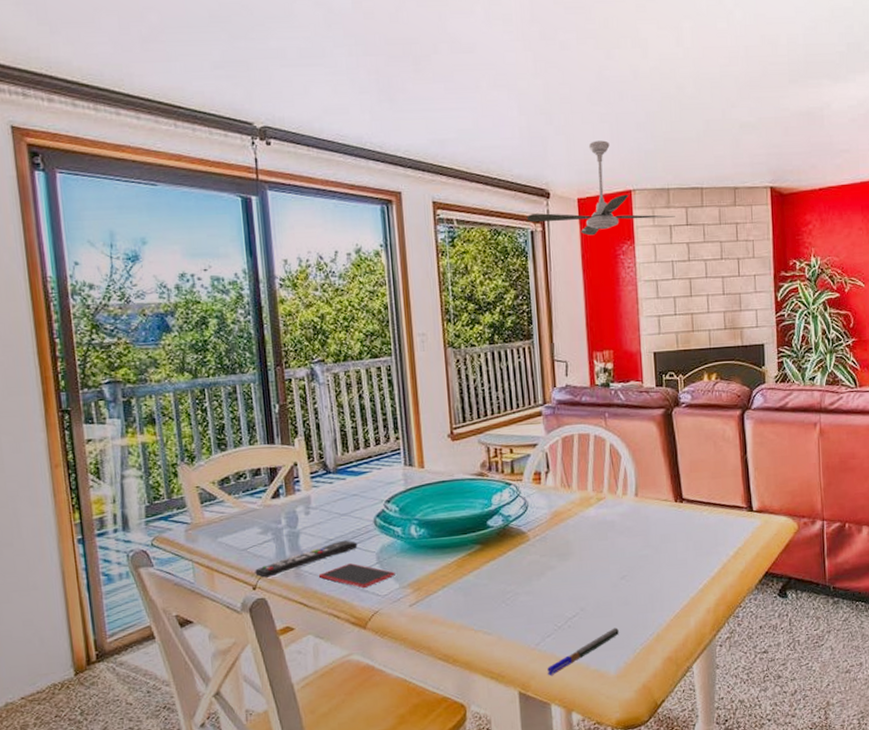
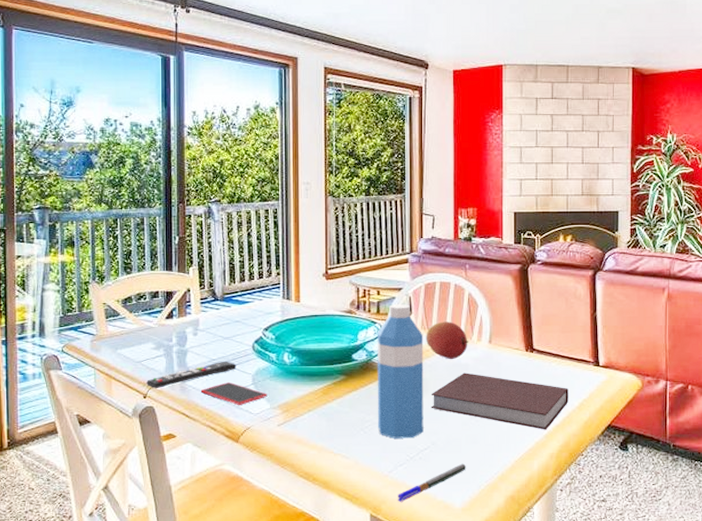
water bottle: none [512,461,571,608] -> present [377,304,424,439]
ceiling fan: present [526,140,675,236] -> none [406,19,542,104]
fruit: none [566,476,614,518] -> present [426,321,469,360]
notebook: none [576,530,723,584] -> present [431,373,568,430]

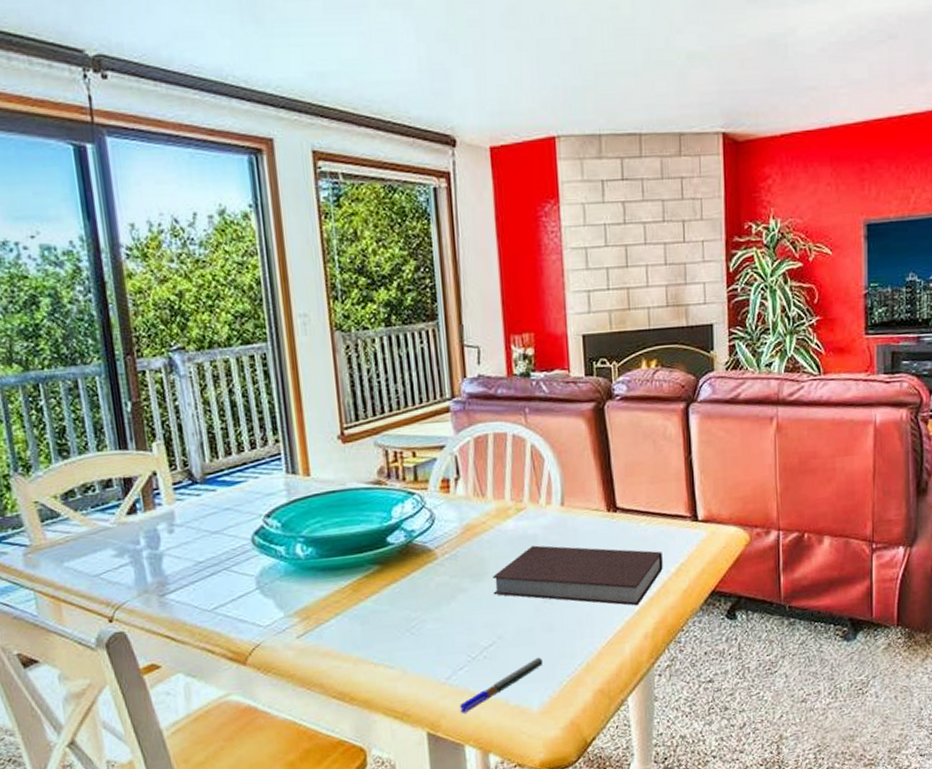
remote control: present [146,361,237,389] -> none [110,562,233,609]
smartphone: present [201,382,268,405] -> none [188,589,279,618]
water bottle: present [377,304,424,439] -> none [416,466,487,637]
fruit: present [426,321,469,360] -> none [480,483,536,532]

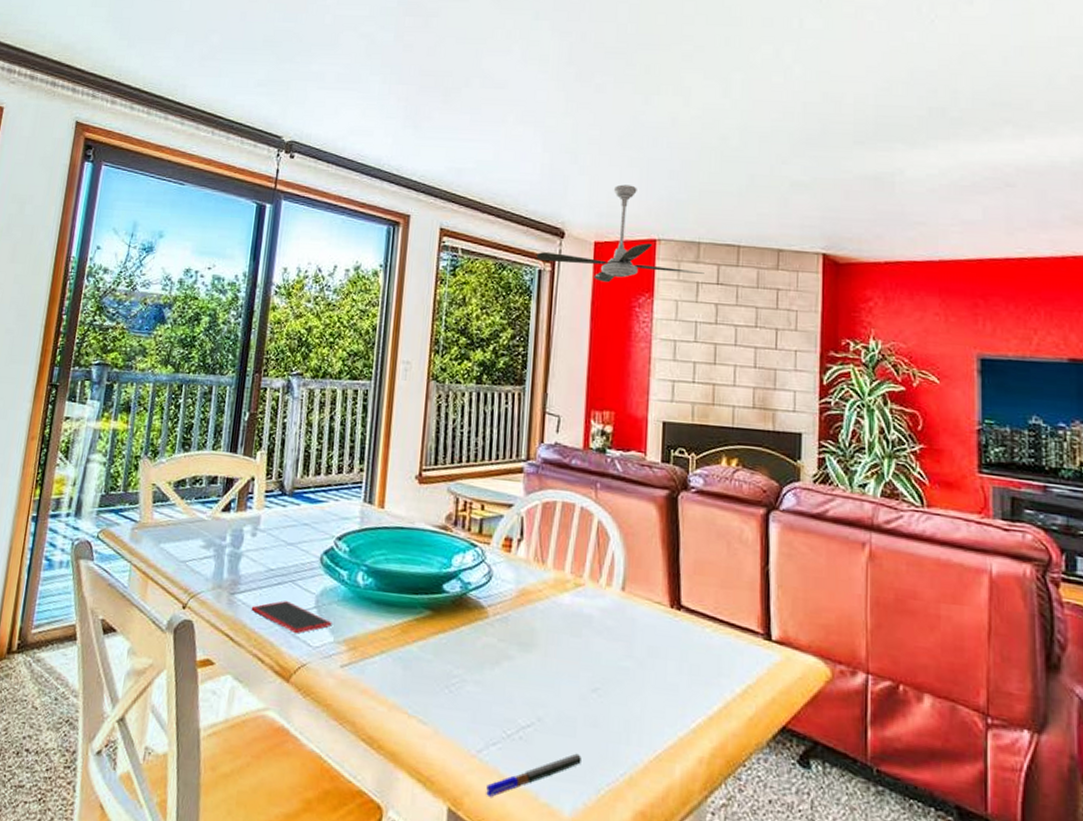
smartphone: none [188,589,279,618] -> present [252,601,332,633]
ceiling fan: none [428,74,608,193] -> present [536,184,704,283]
notebook: present [492,545,663,606] -> none [539,626,728,722]

